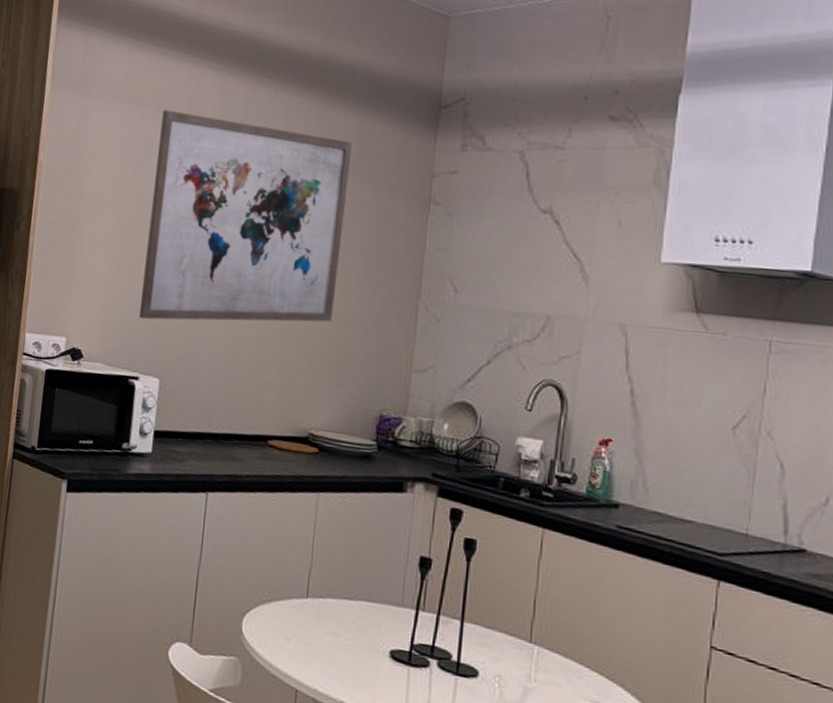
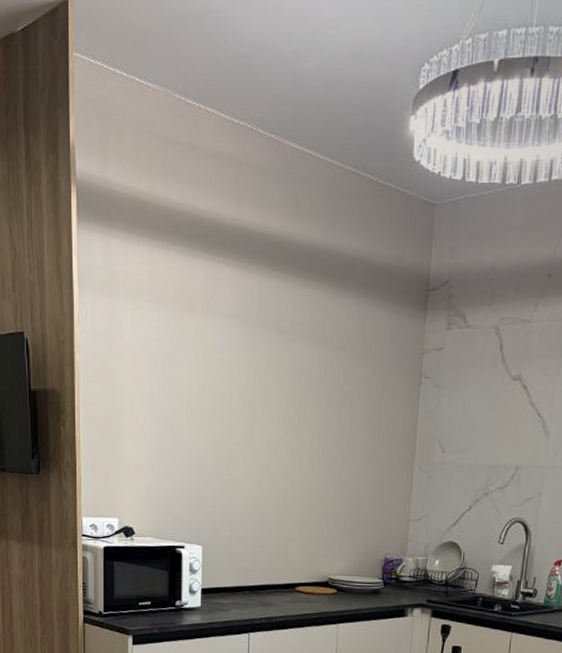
wall art: present [138,109,353,322] -> none [179,306,355,497]

